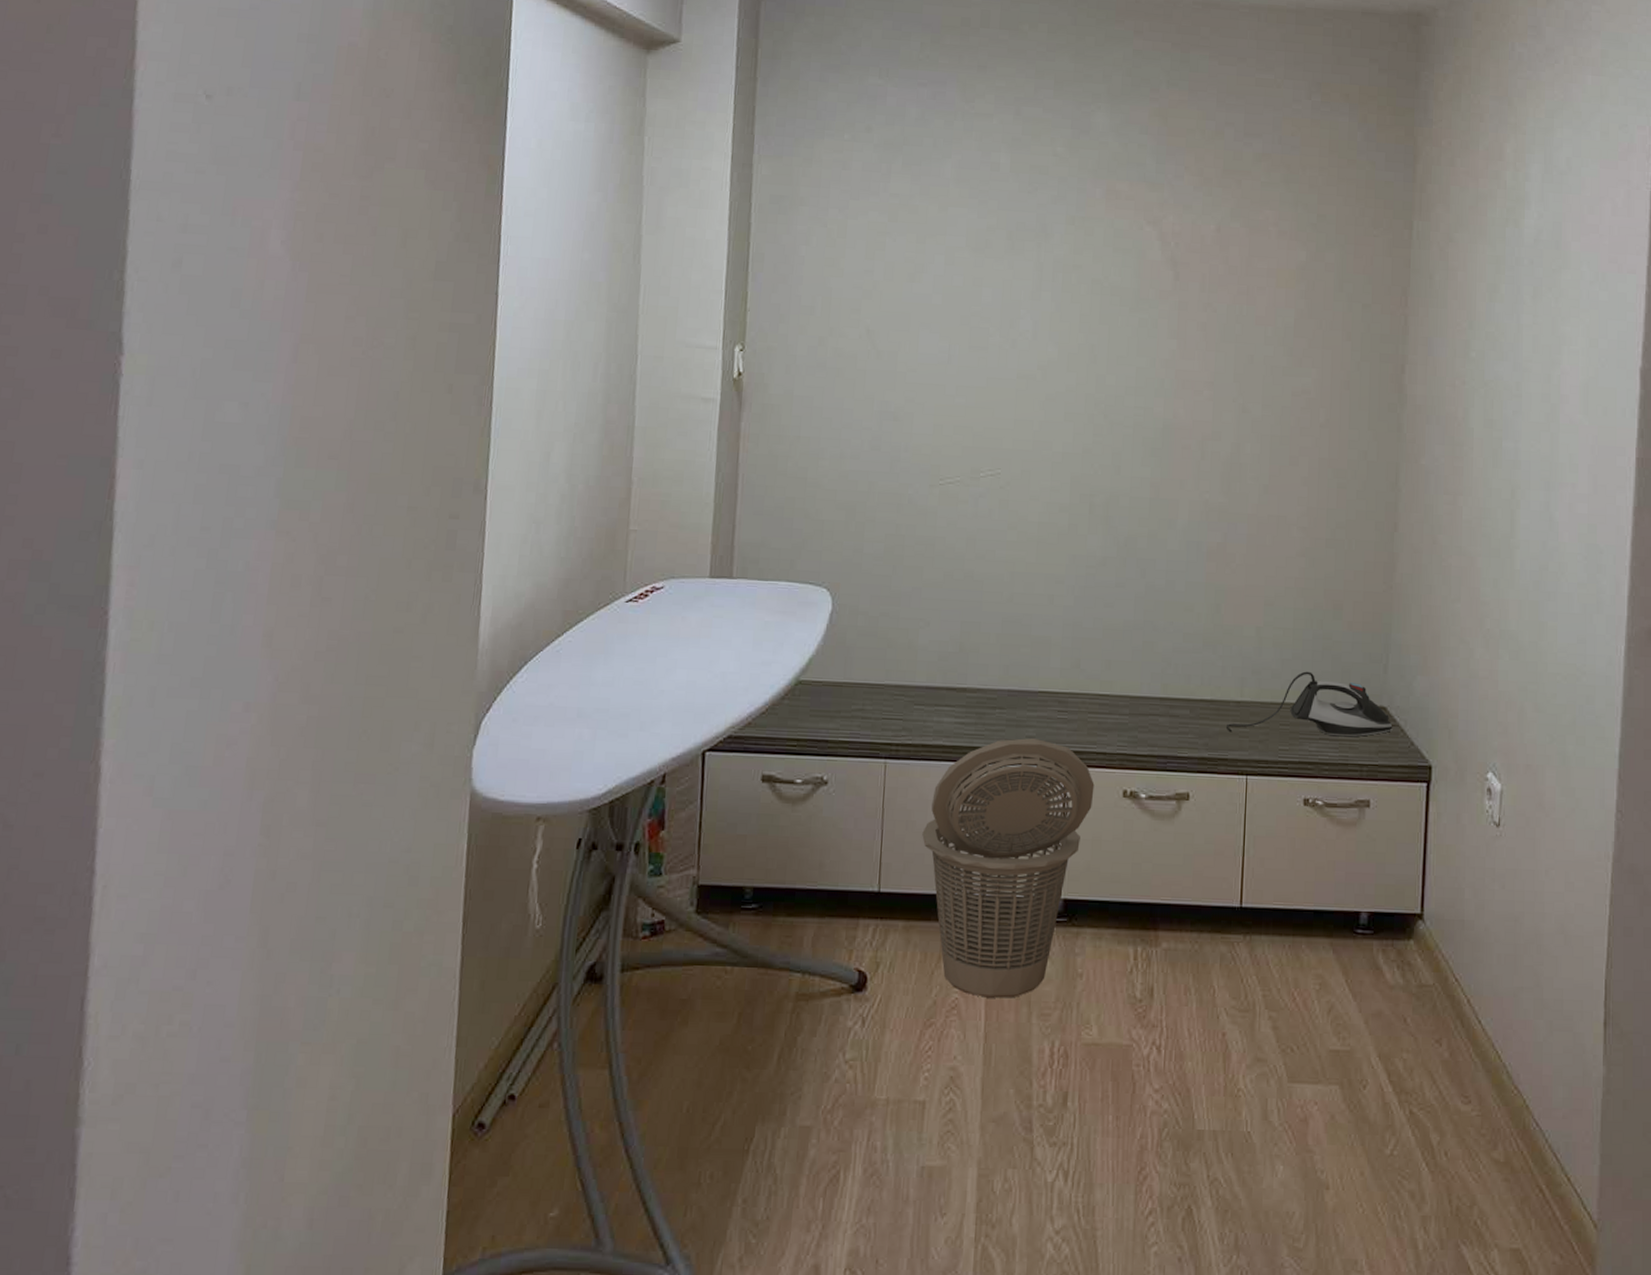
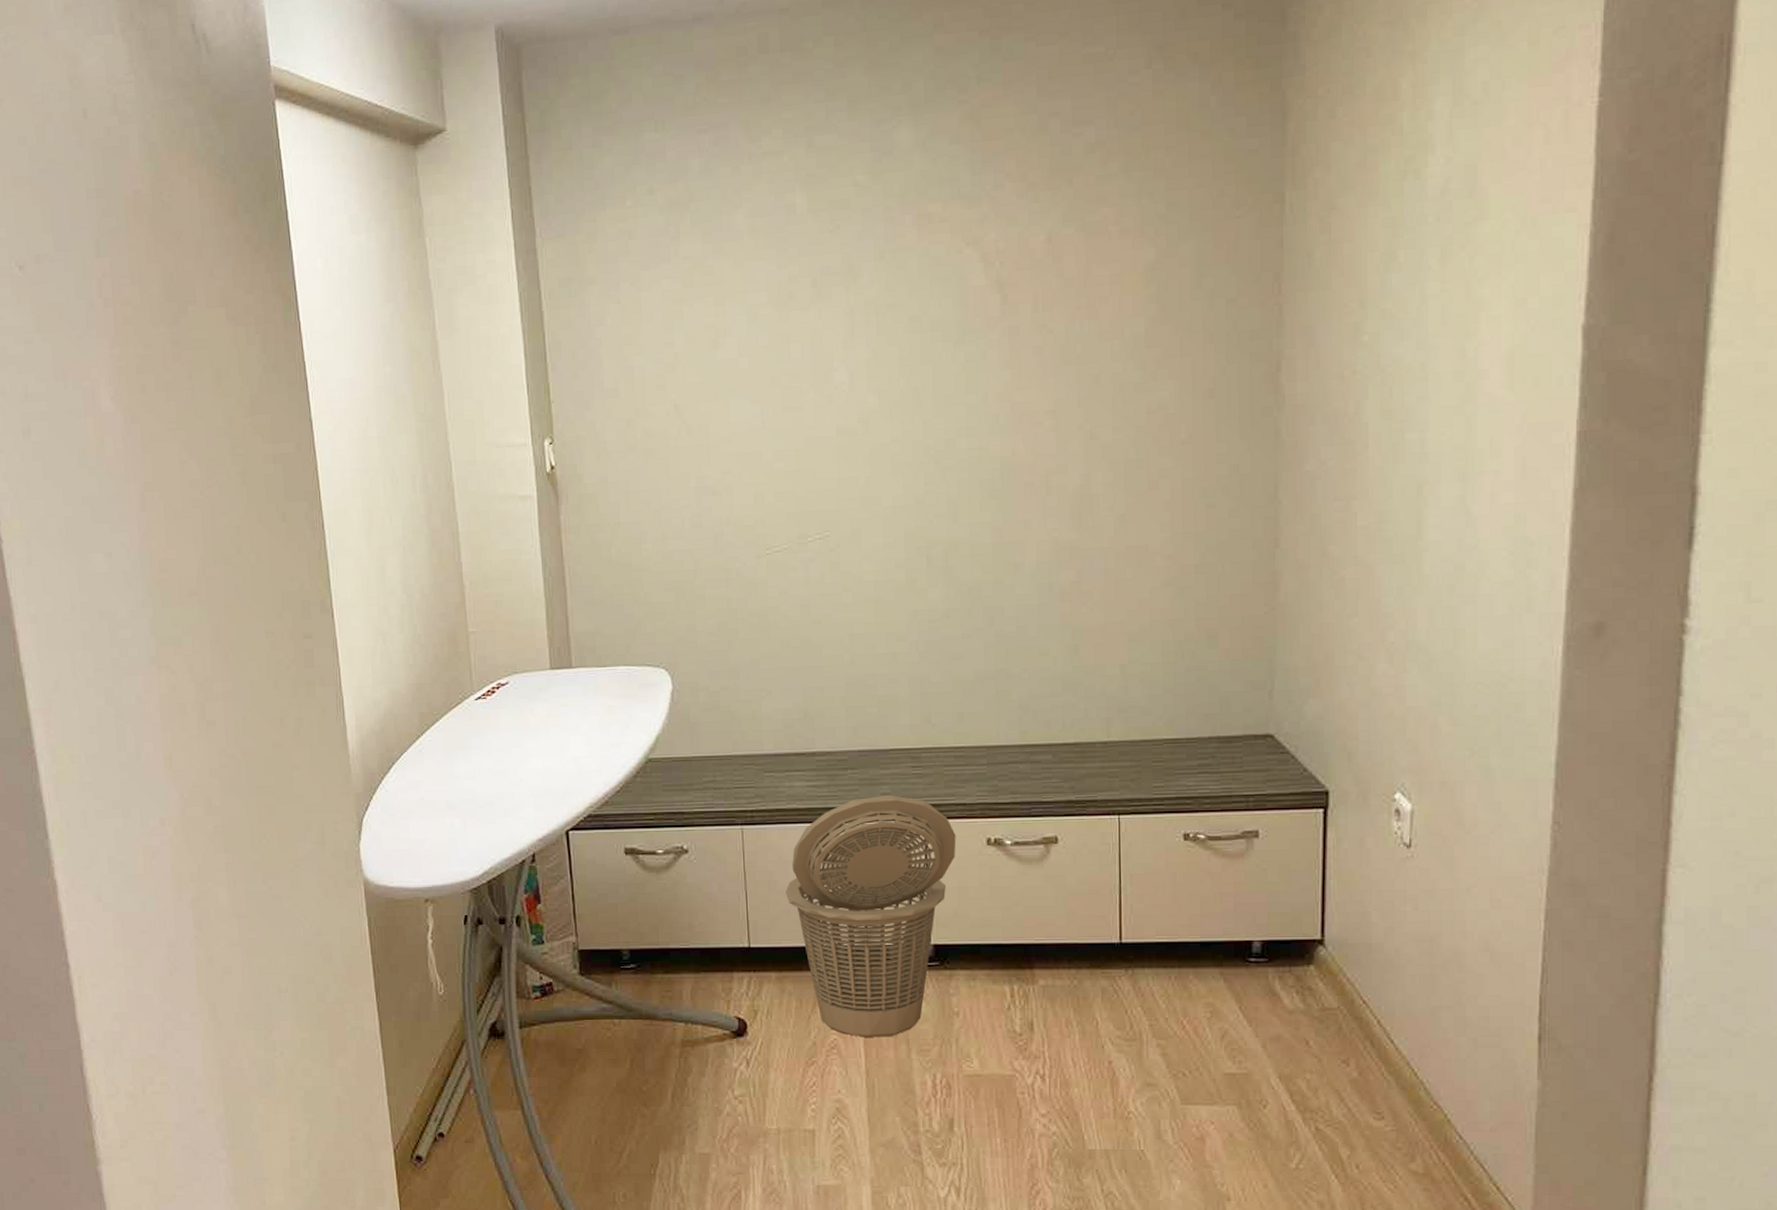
iron: present [1225,671,1393,737] -> none [1092,705,1282,774]

